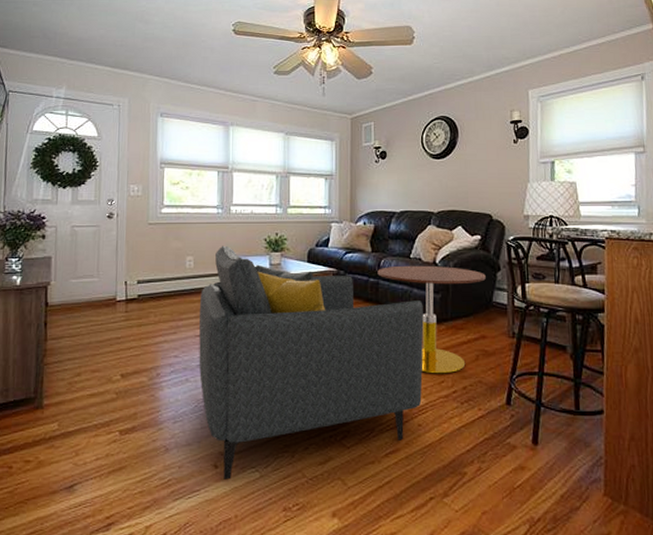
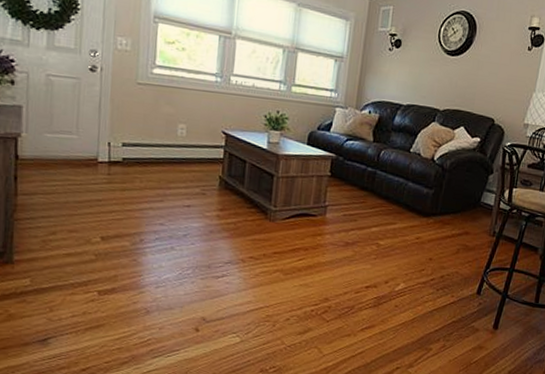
armchair: present [199,245,424,480] -> none [185,116,416,343]
side table: present [377,265,486,374] -> none [376,158,479,263]

